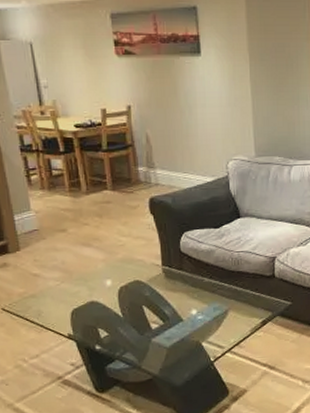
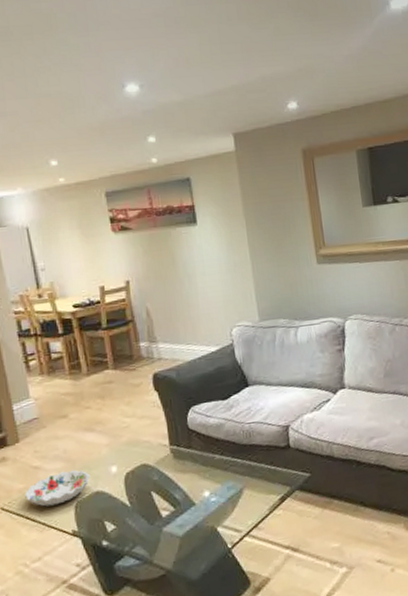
decorative bowl: none [24,280,86,311] -> present [25,469,90,507]

